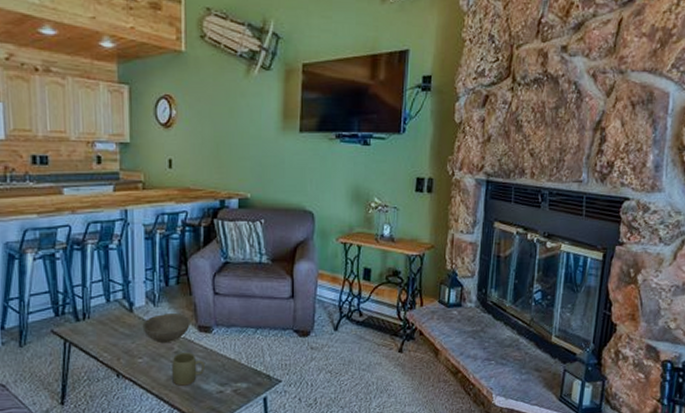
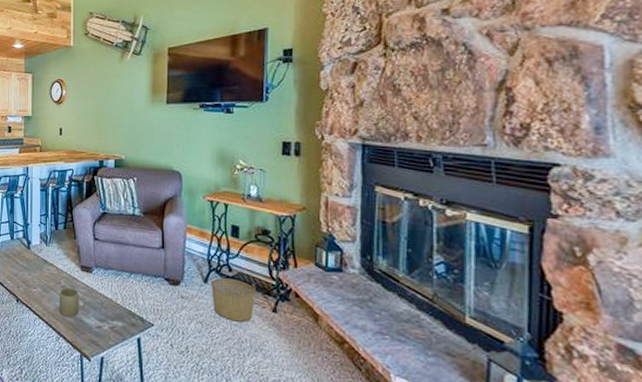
bowl: present [142,312,190,343] -> none [37,252,74,277]
basket: none [342,323,385,366] -> present [211,277,256,322]

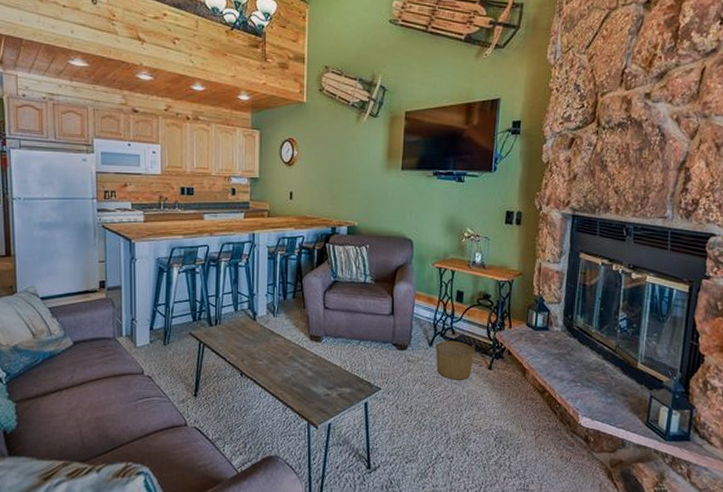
mug: present [59,287,87,317] -> none [287,358,315,387]

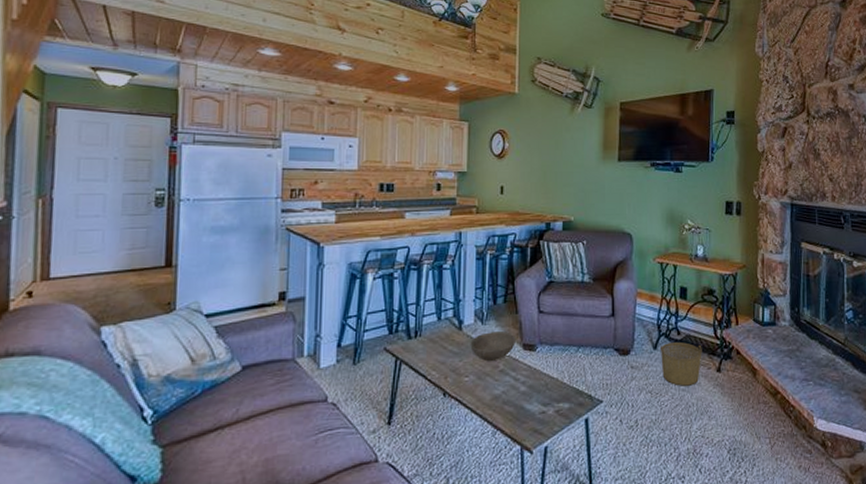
bowl: none [263,322,303,348] -> present [470,330,516,361]

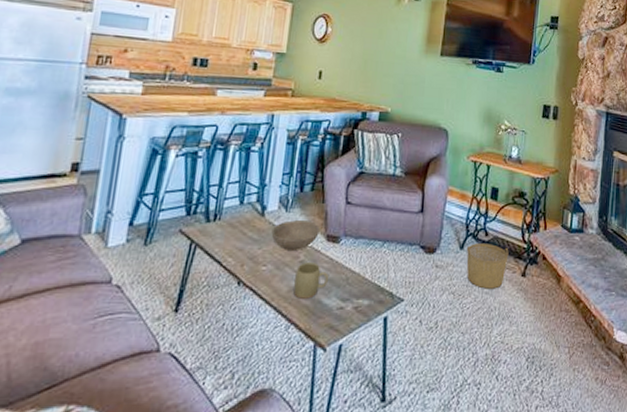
mug: none [497,371,529,406] -> present [293,262,329,299]

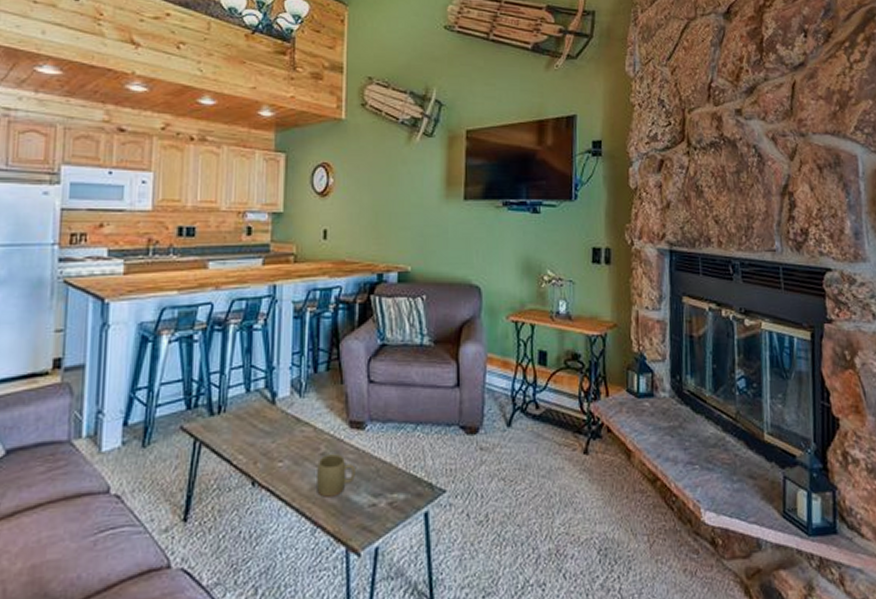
bowl: present [271,219,320,250] -> none [285,404,340,442]
basket: present [466,242,509,289] -> none [516,417,566,472]

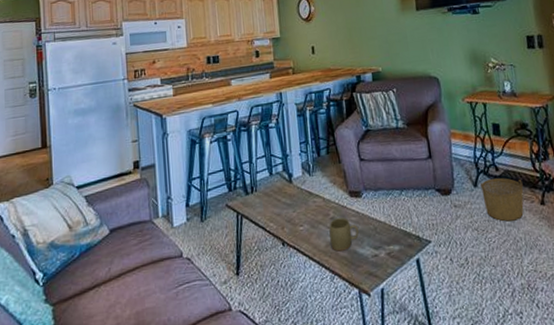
basket: none [516,417,566,472] -> present [481,178,524,222]

